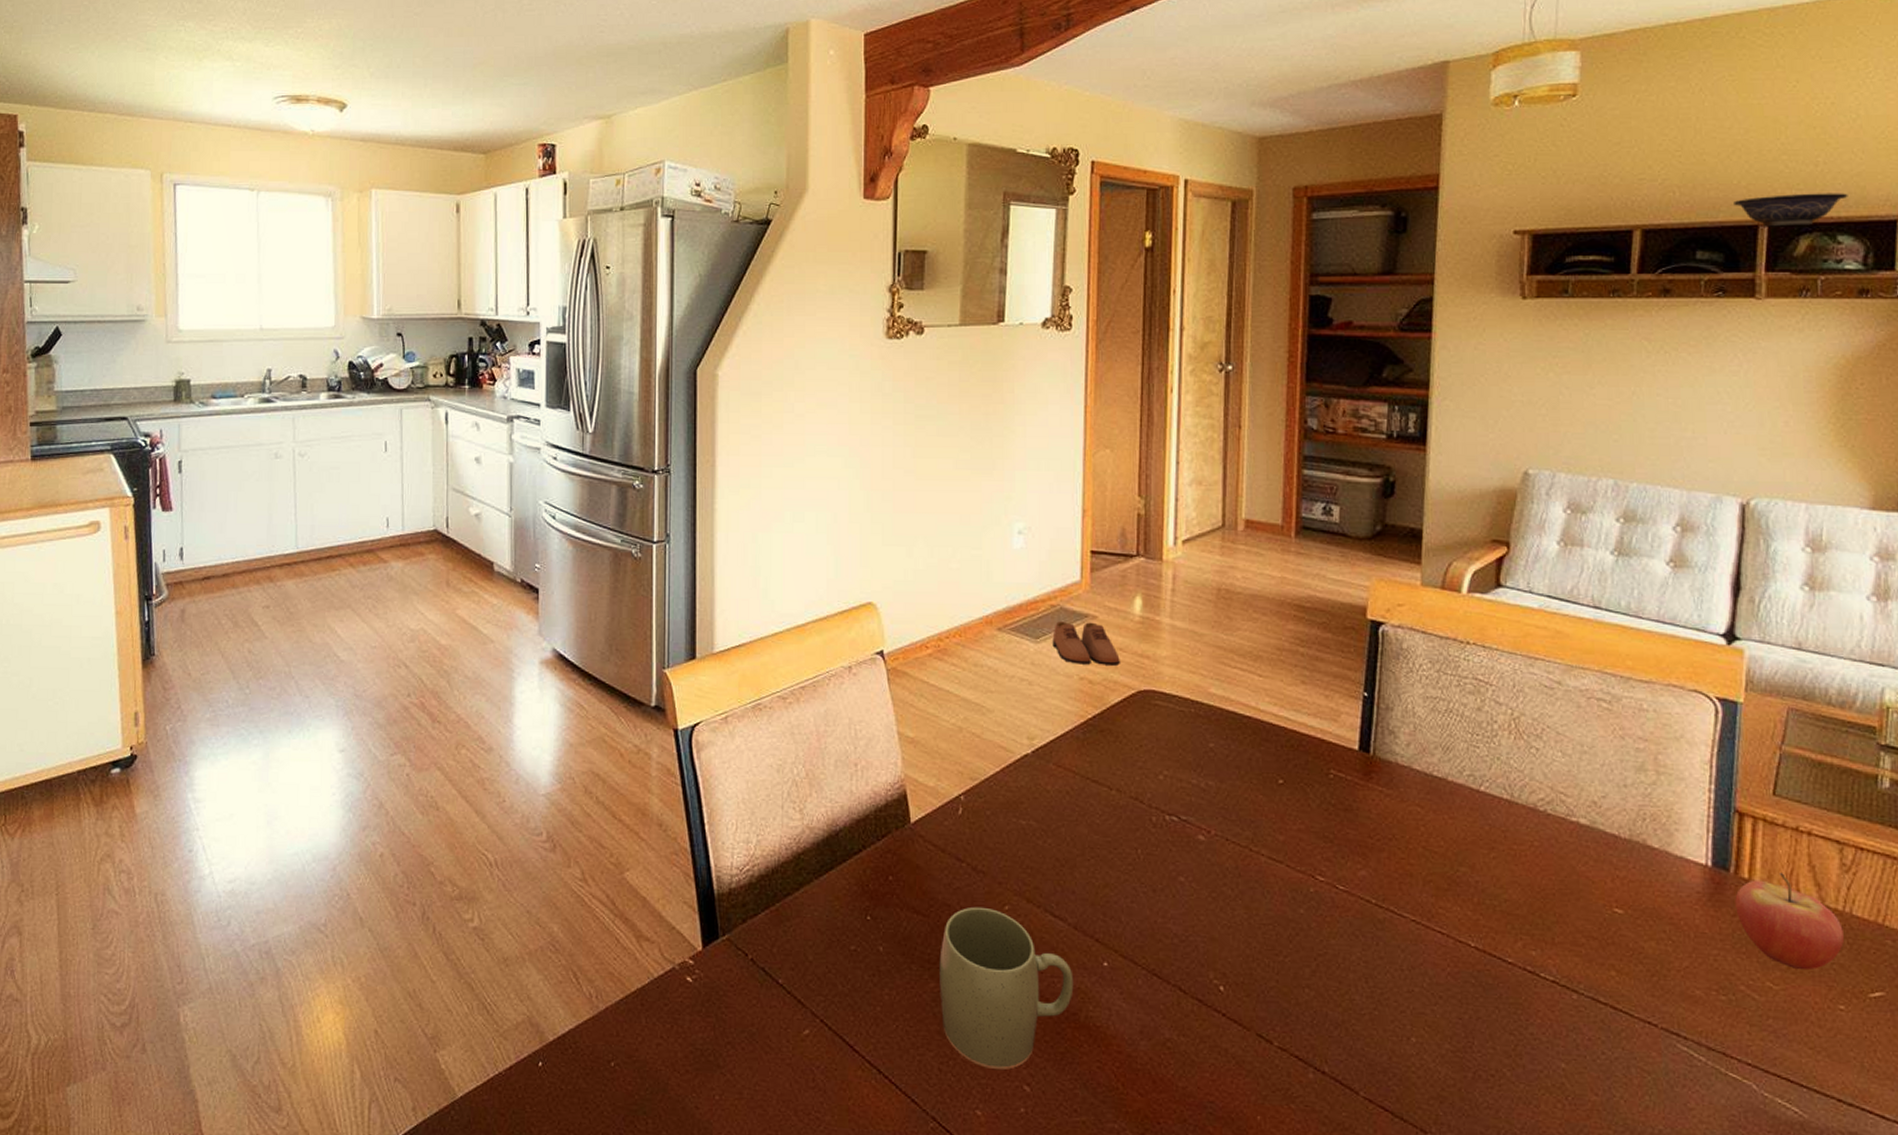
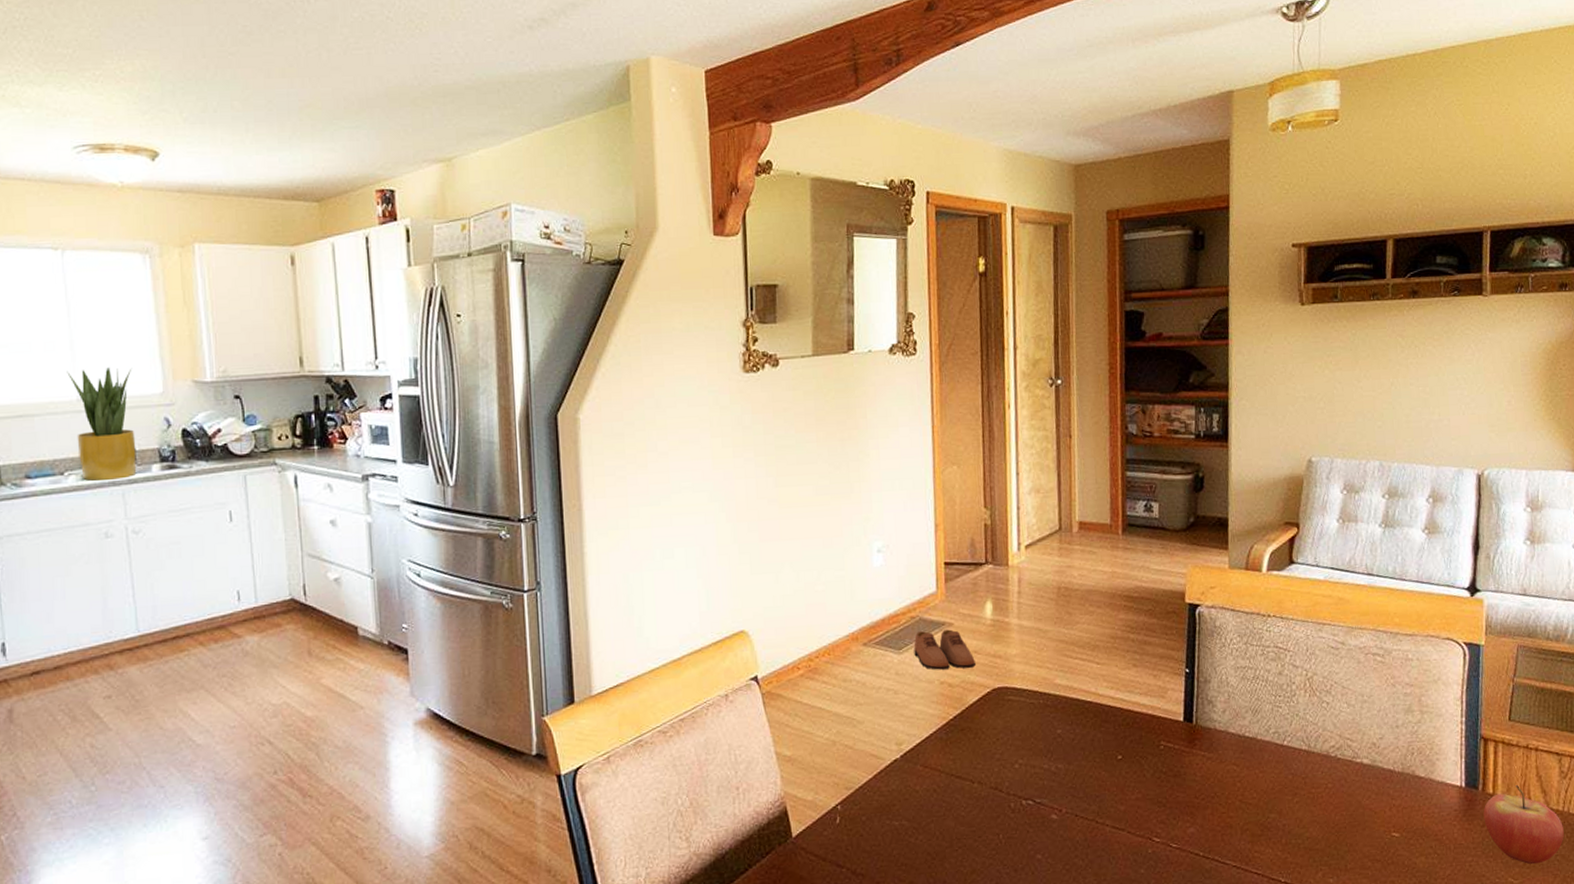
planter: none [253,300,310,406] -> present [67,367,137,482]
decorative bowl: present [1734,193,1848,228] -> none [1464,201,1550,234]

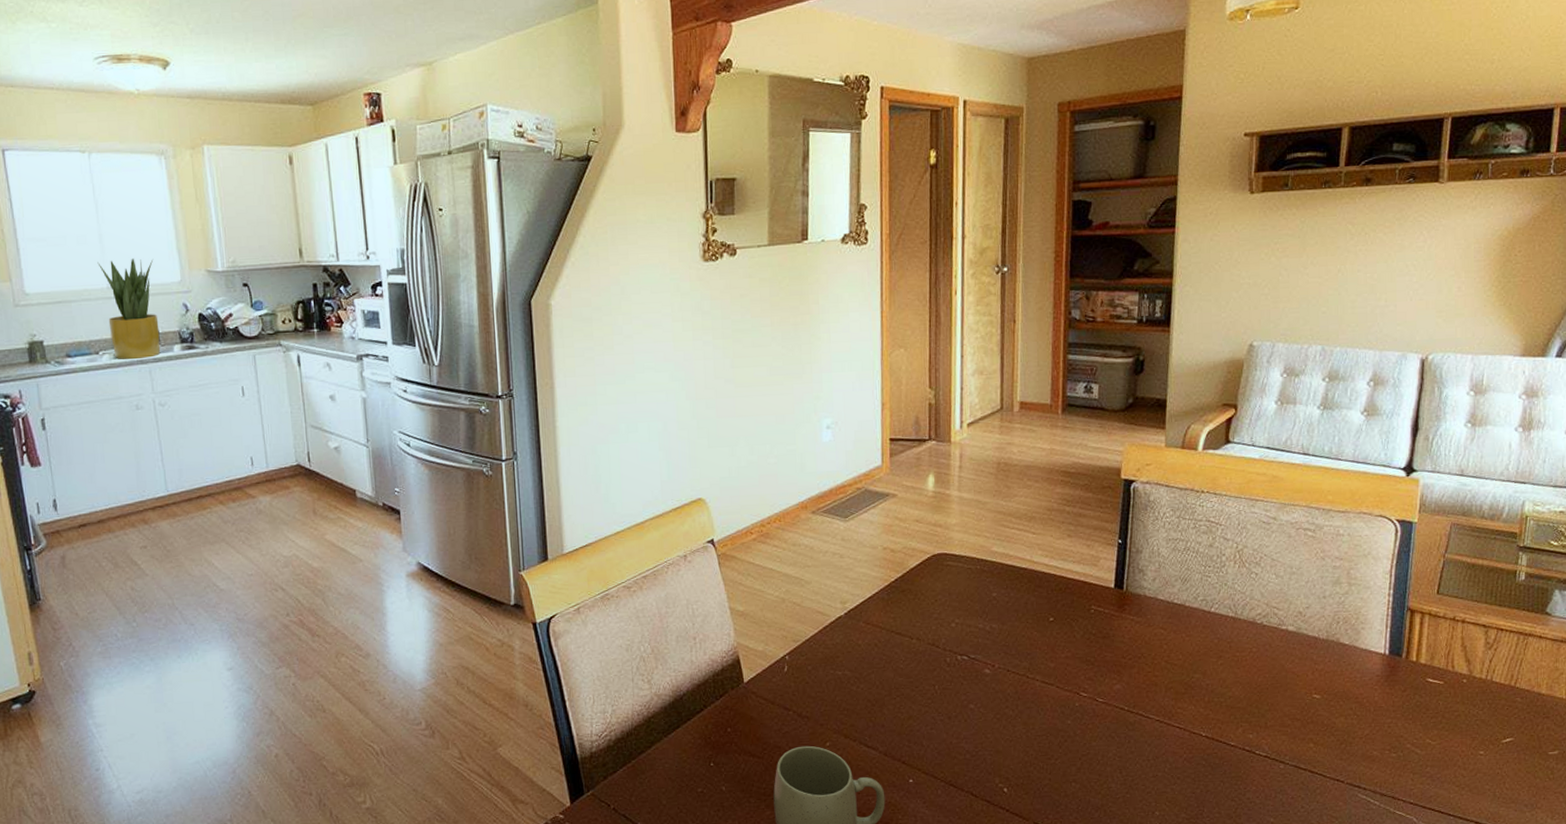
shoe: present [914,629,976,670] -> none [859,500,917,537]
fruit: present [1483,785,1565,865] -> none [1405,654,1486,728]

